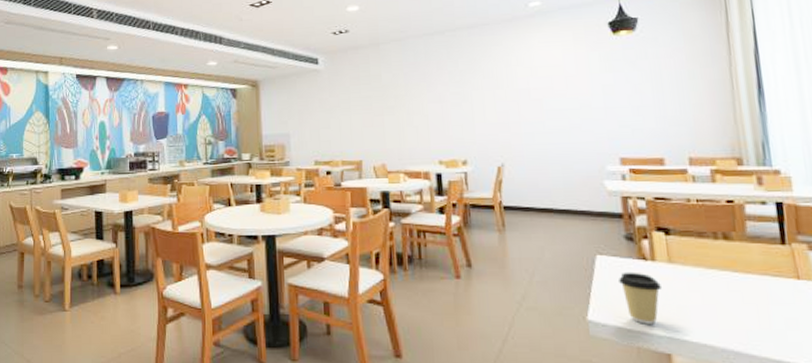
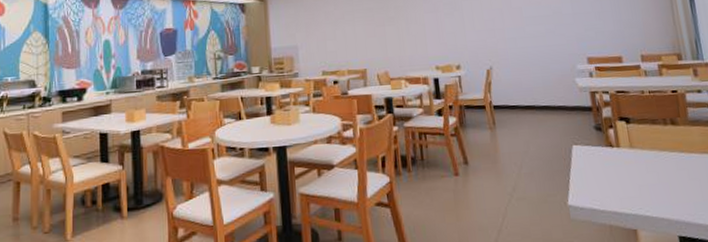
coffee cup: present [617,272,663,324] -> none [591,158,627,205]

